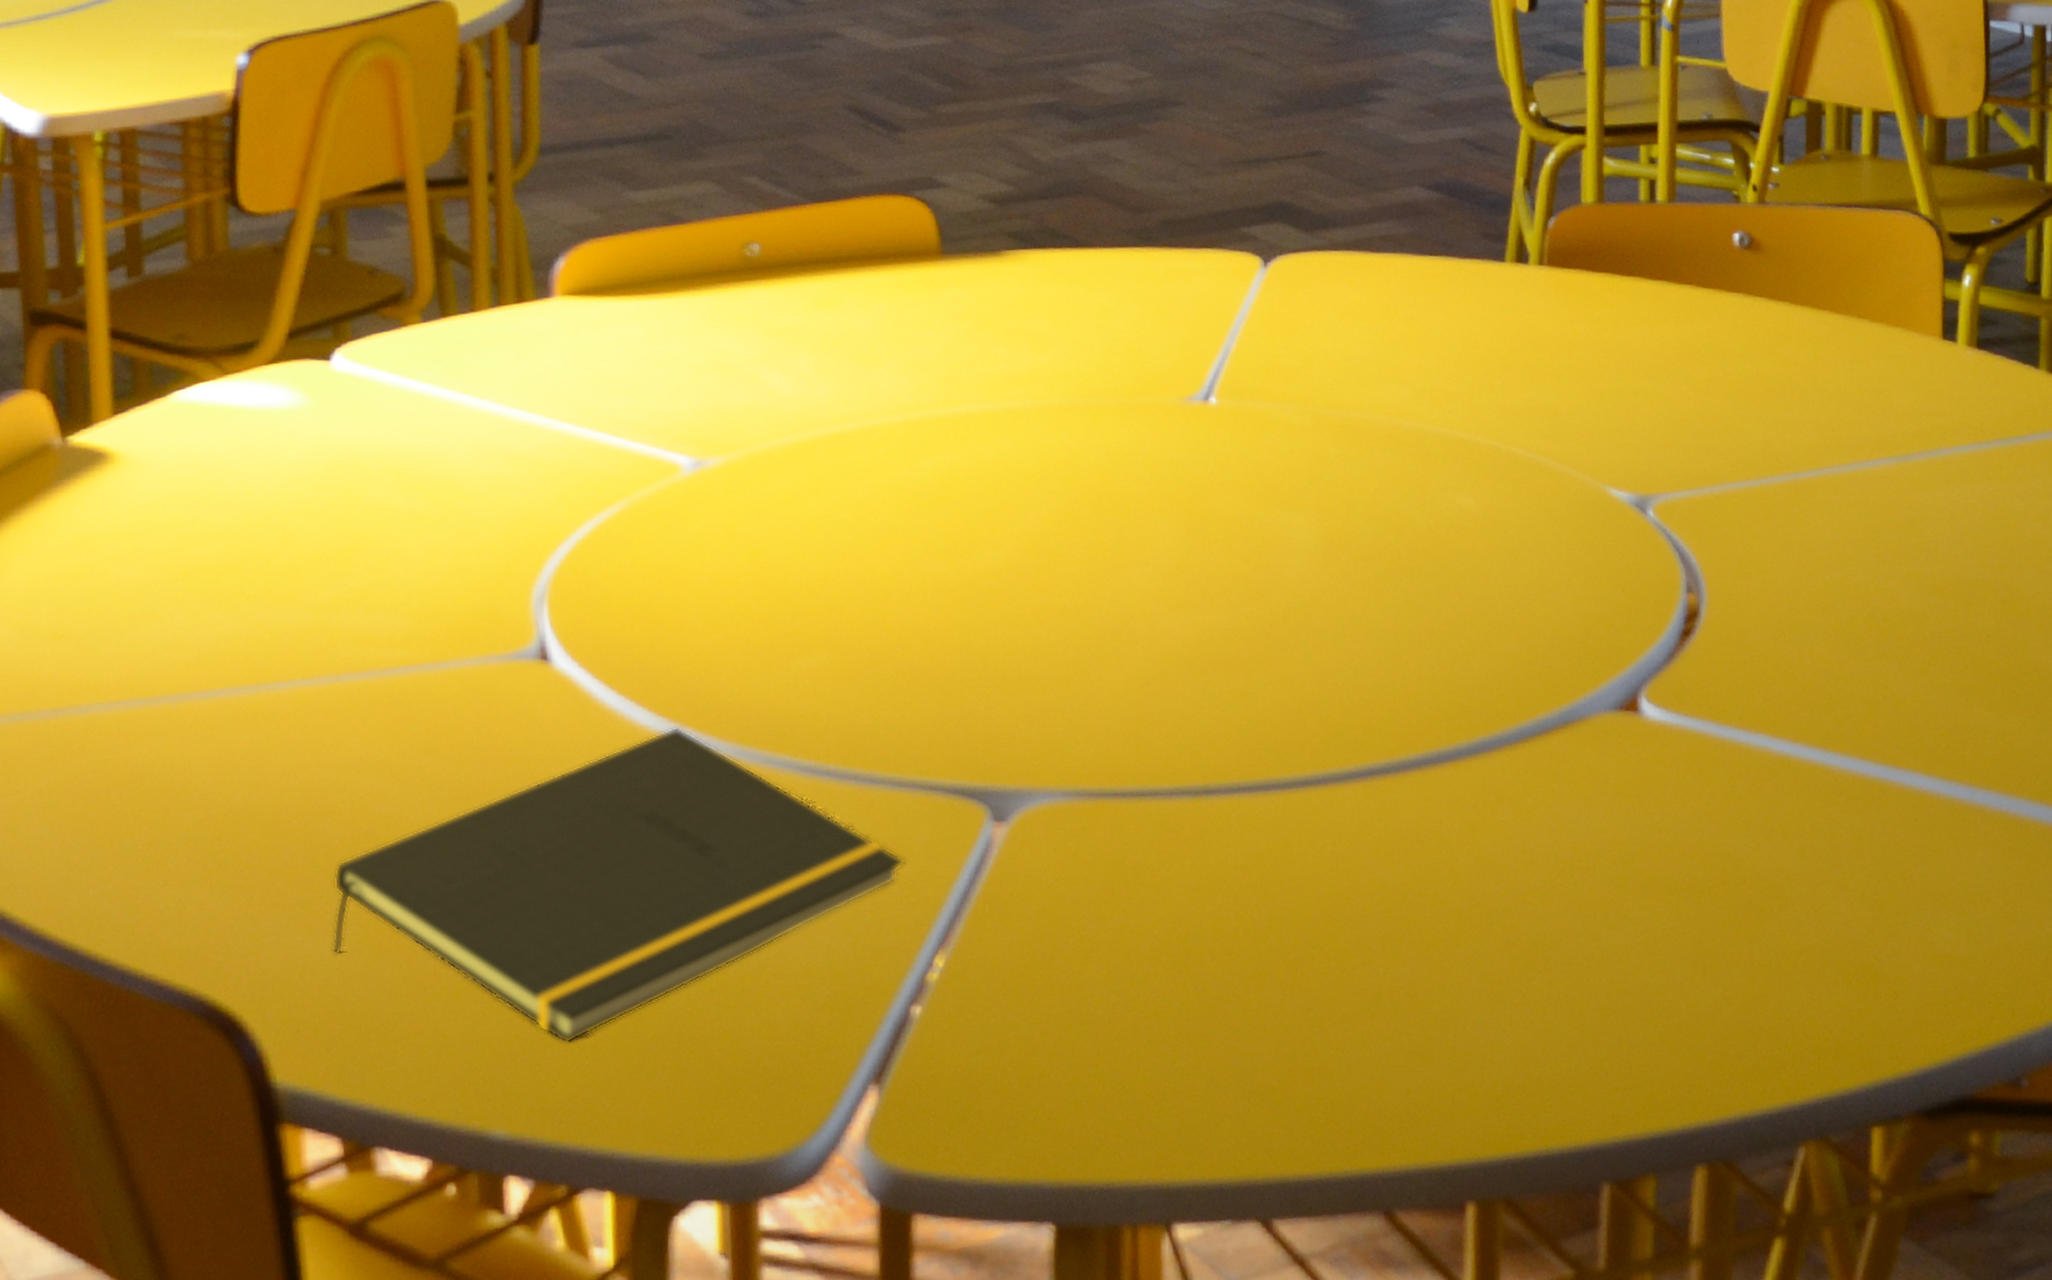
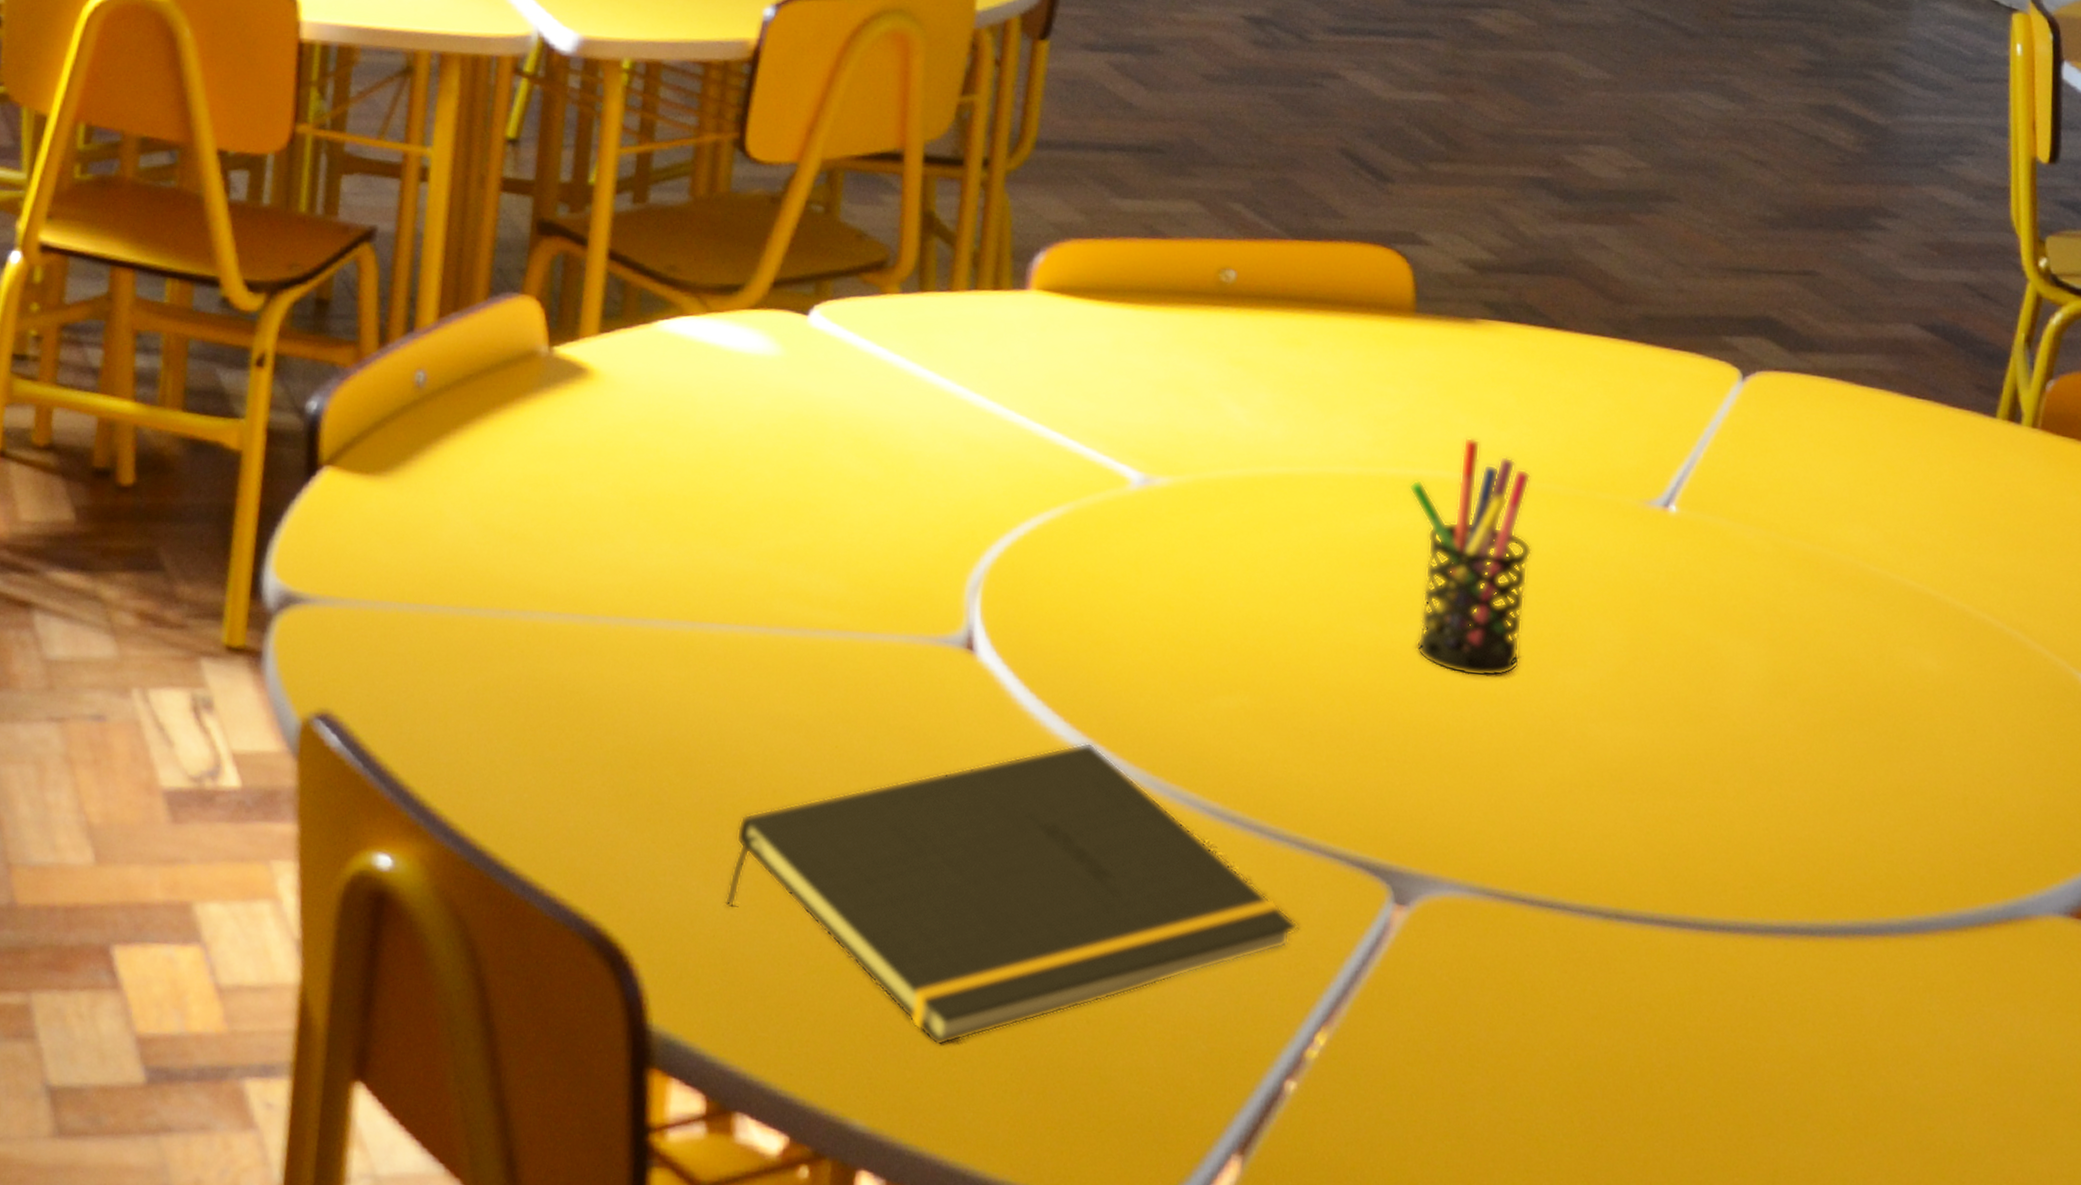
pen holder: none [957,366,1085,595] -> present [1409,437,1532,678]

